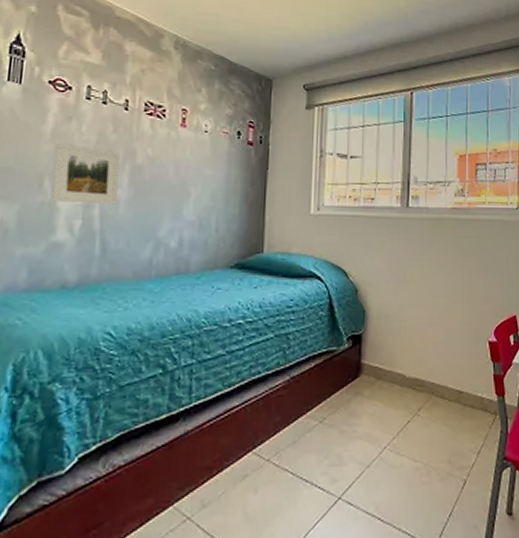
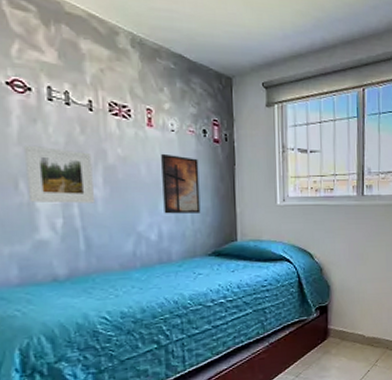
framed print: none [187,154,230,220] -> present [161,153,201,214]

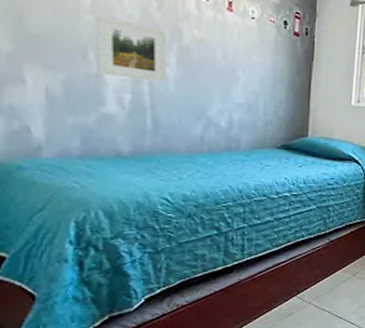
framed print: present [161,153,201,214] -> none [236,40,276,105]

